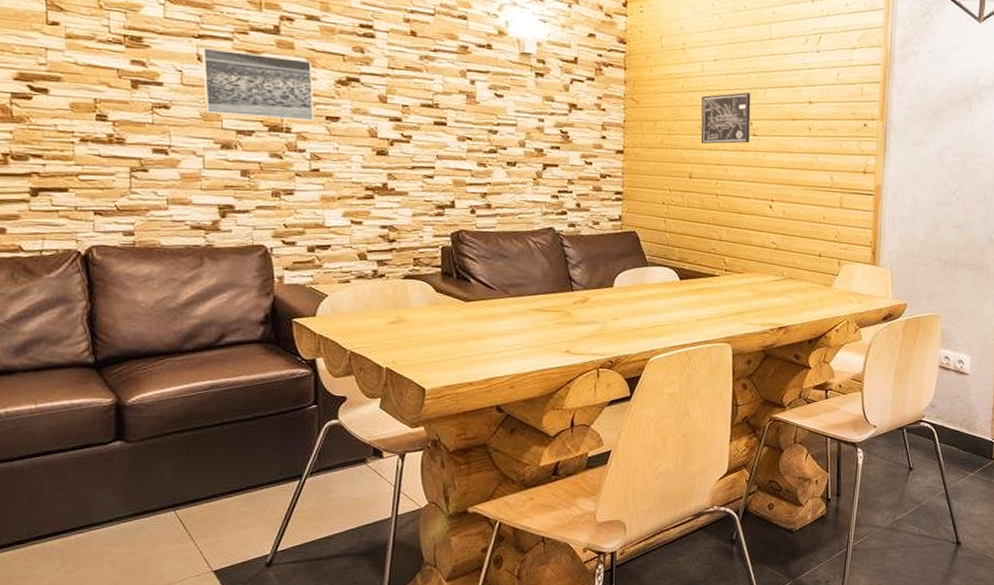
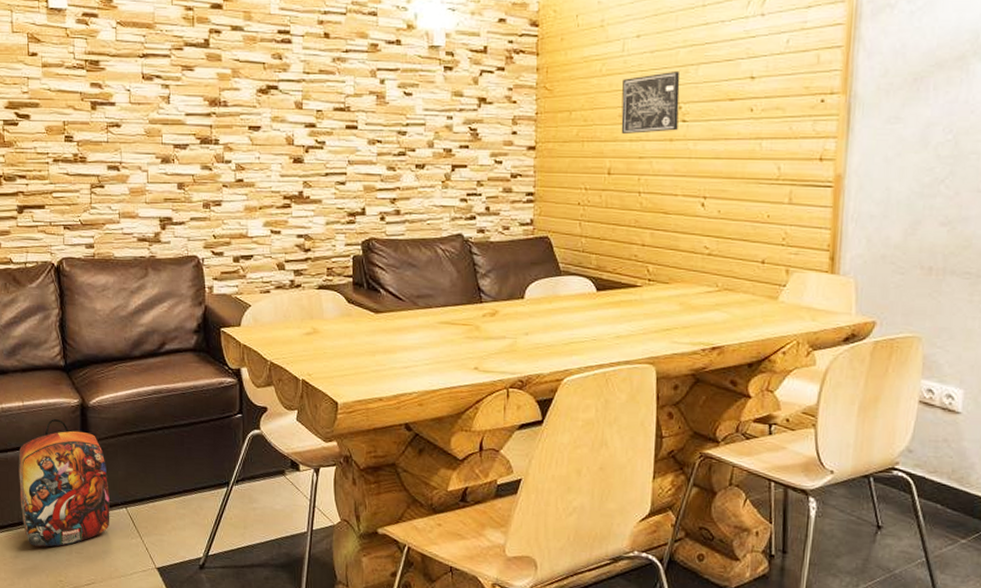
backpack: none [29,421,154,563] -> present [18,419,110,547]
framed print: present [201,48,314,121] -> none [145,66,239,132]

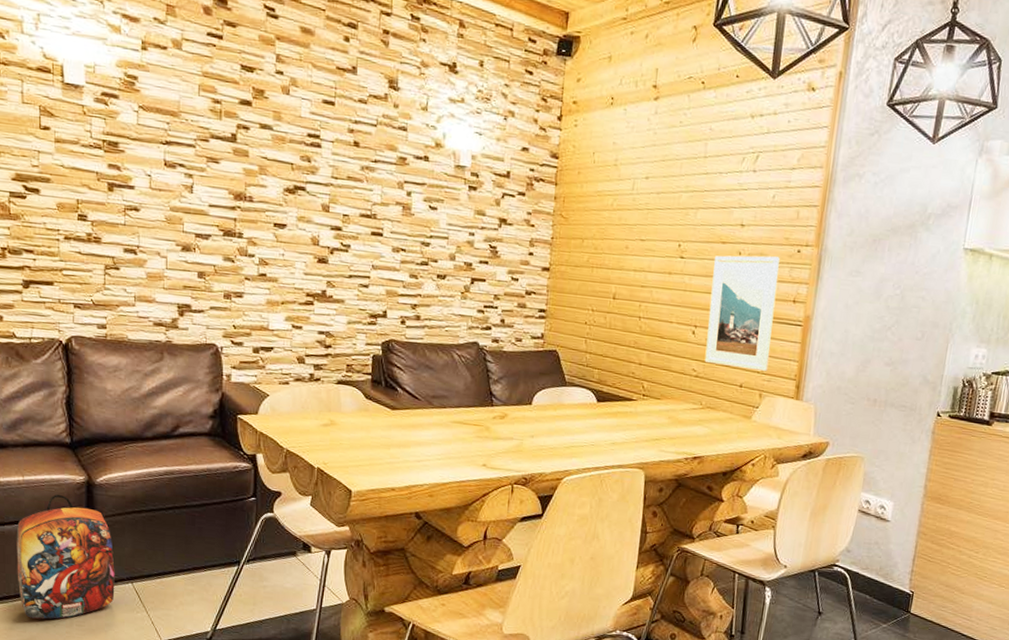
wall art: present [621,70,680,134] -> none [626,212,682,266]
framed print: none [718,110,800,243] -> present [704,255,780,371]

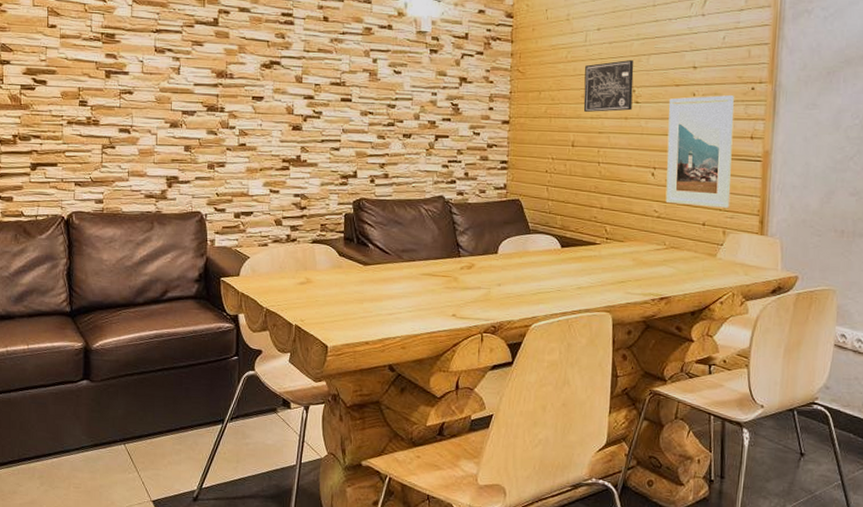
backpack: present [16,495,115,619] -> none [21,361,109,483]
wall art: none [626,212,682,266] -> present [583,59,634,112]

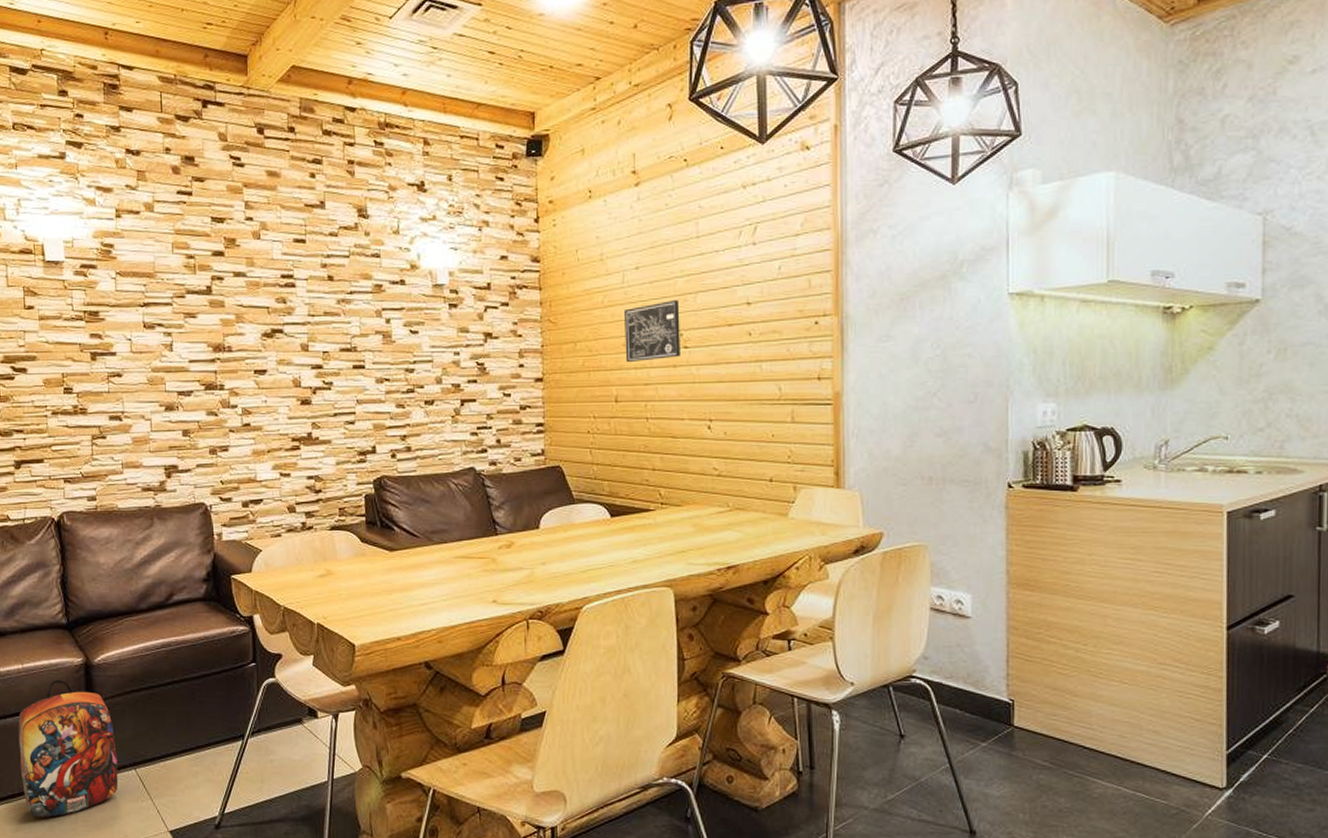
backpack: none [21,361,109,483] -> present [18,680,119,817]
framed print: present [665,95,735,208] -> none [721,332,799,461]

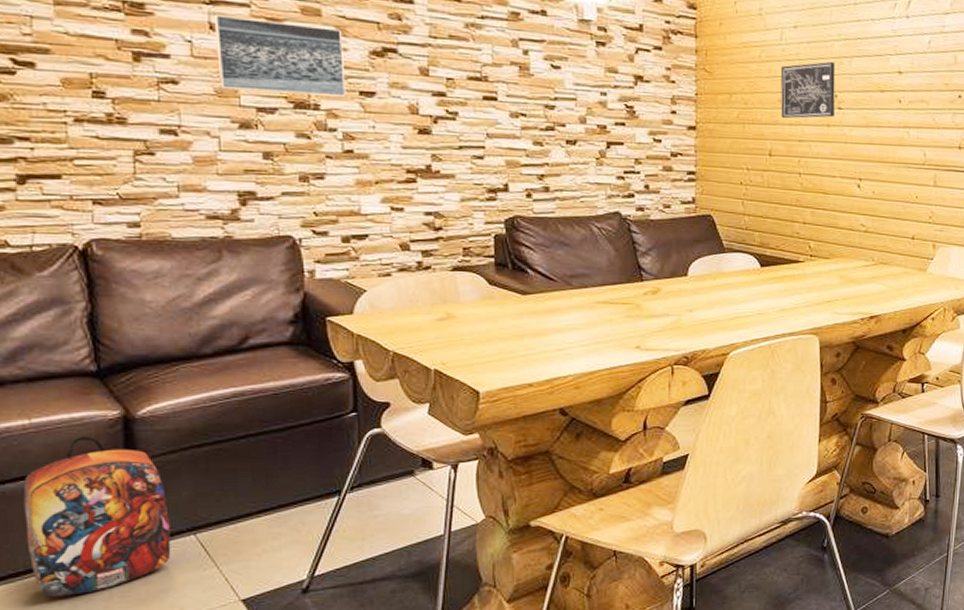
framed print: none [146,314,244,378] -> present [213,15,346,97]

